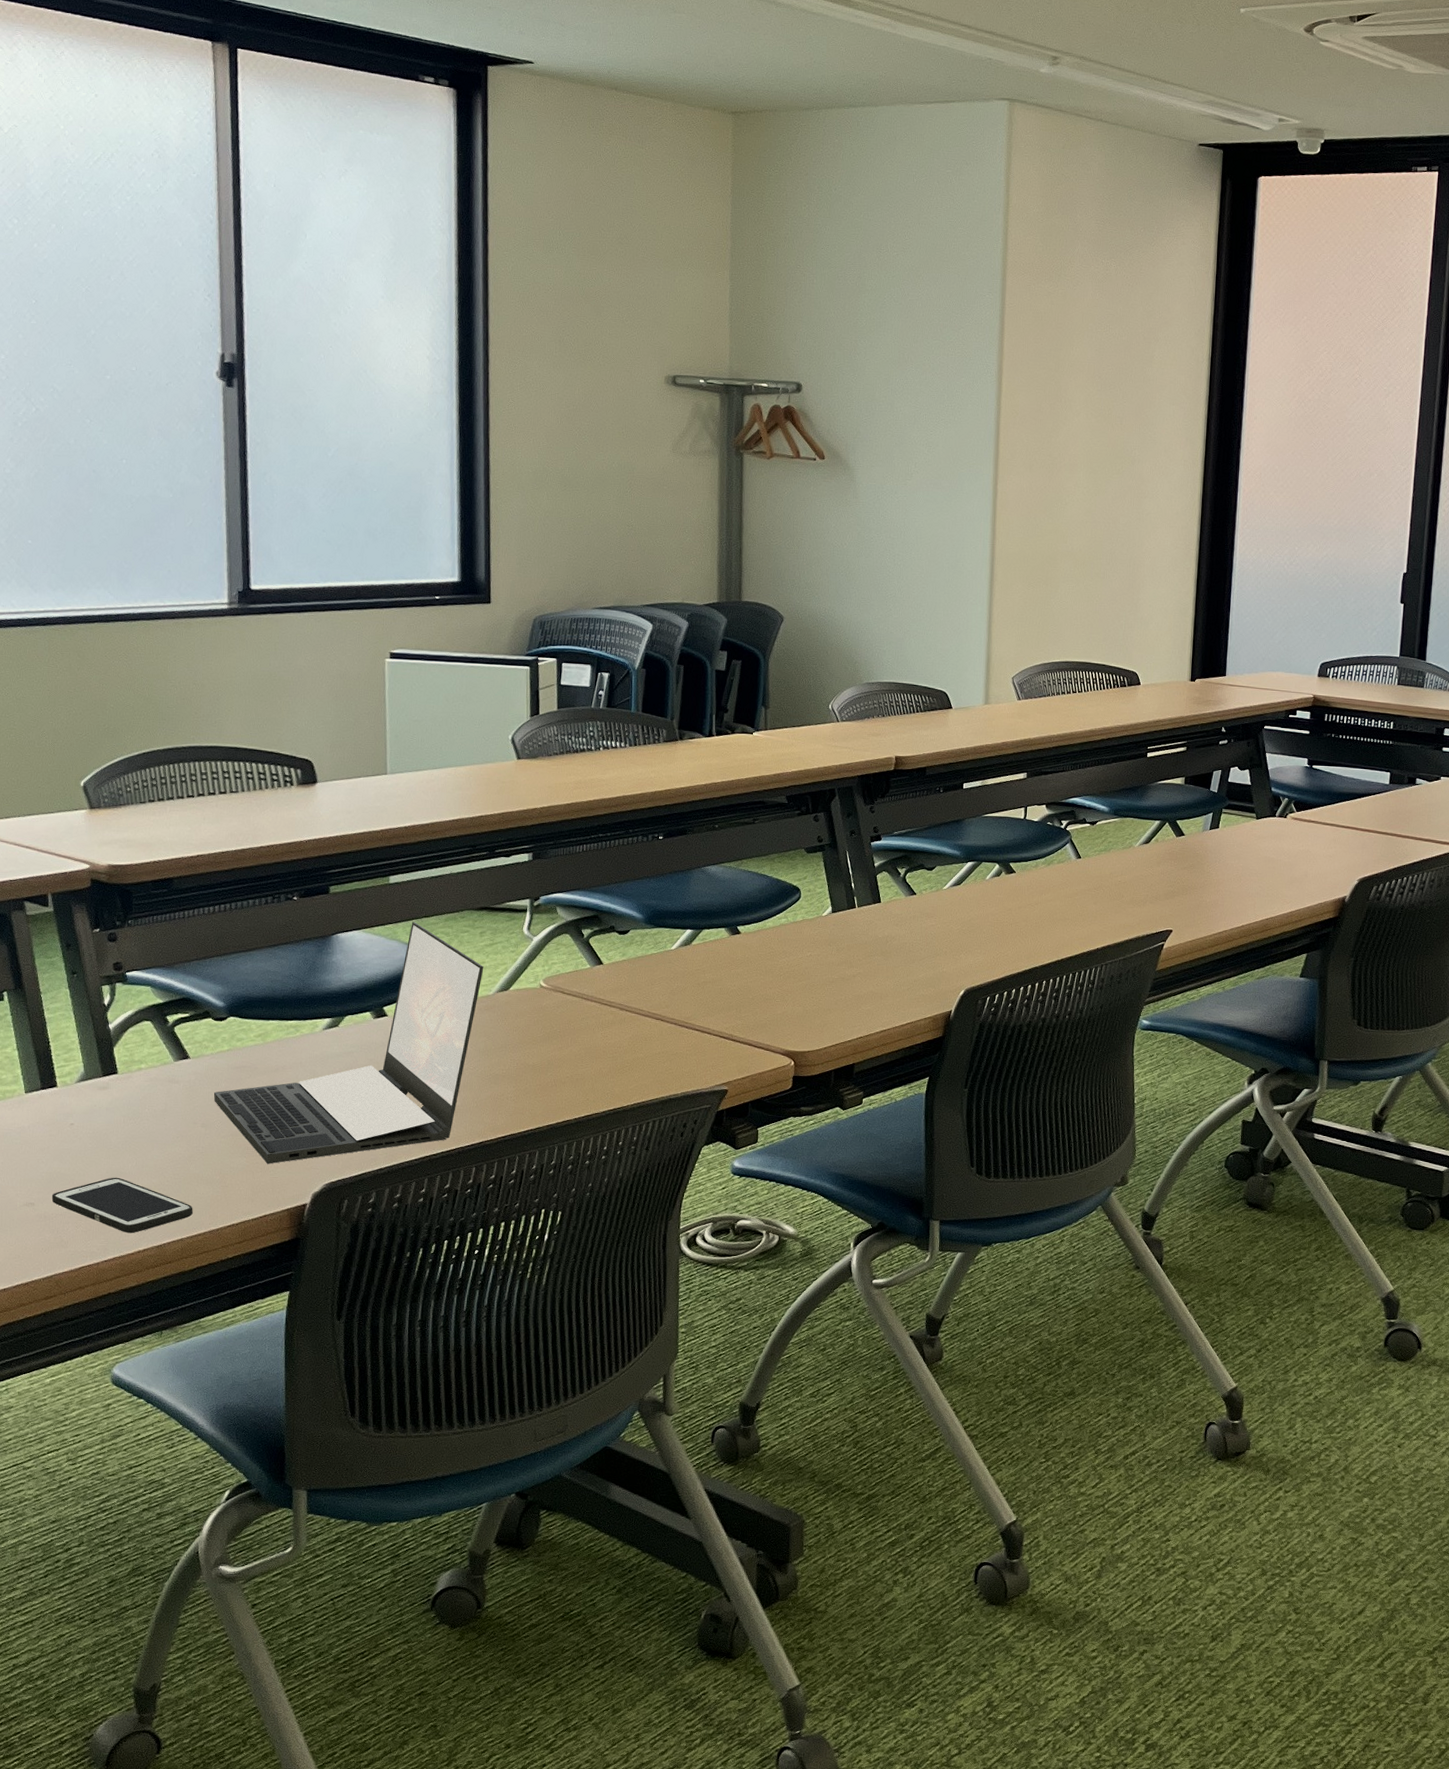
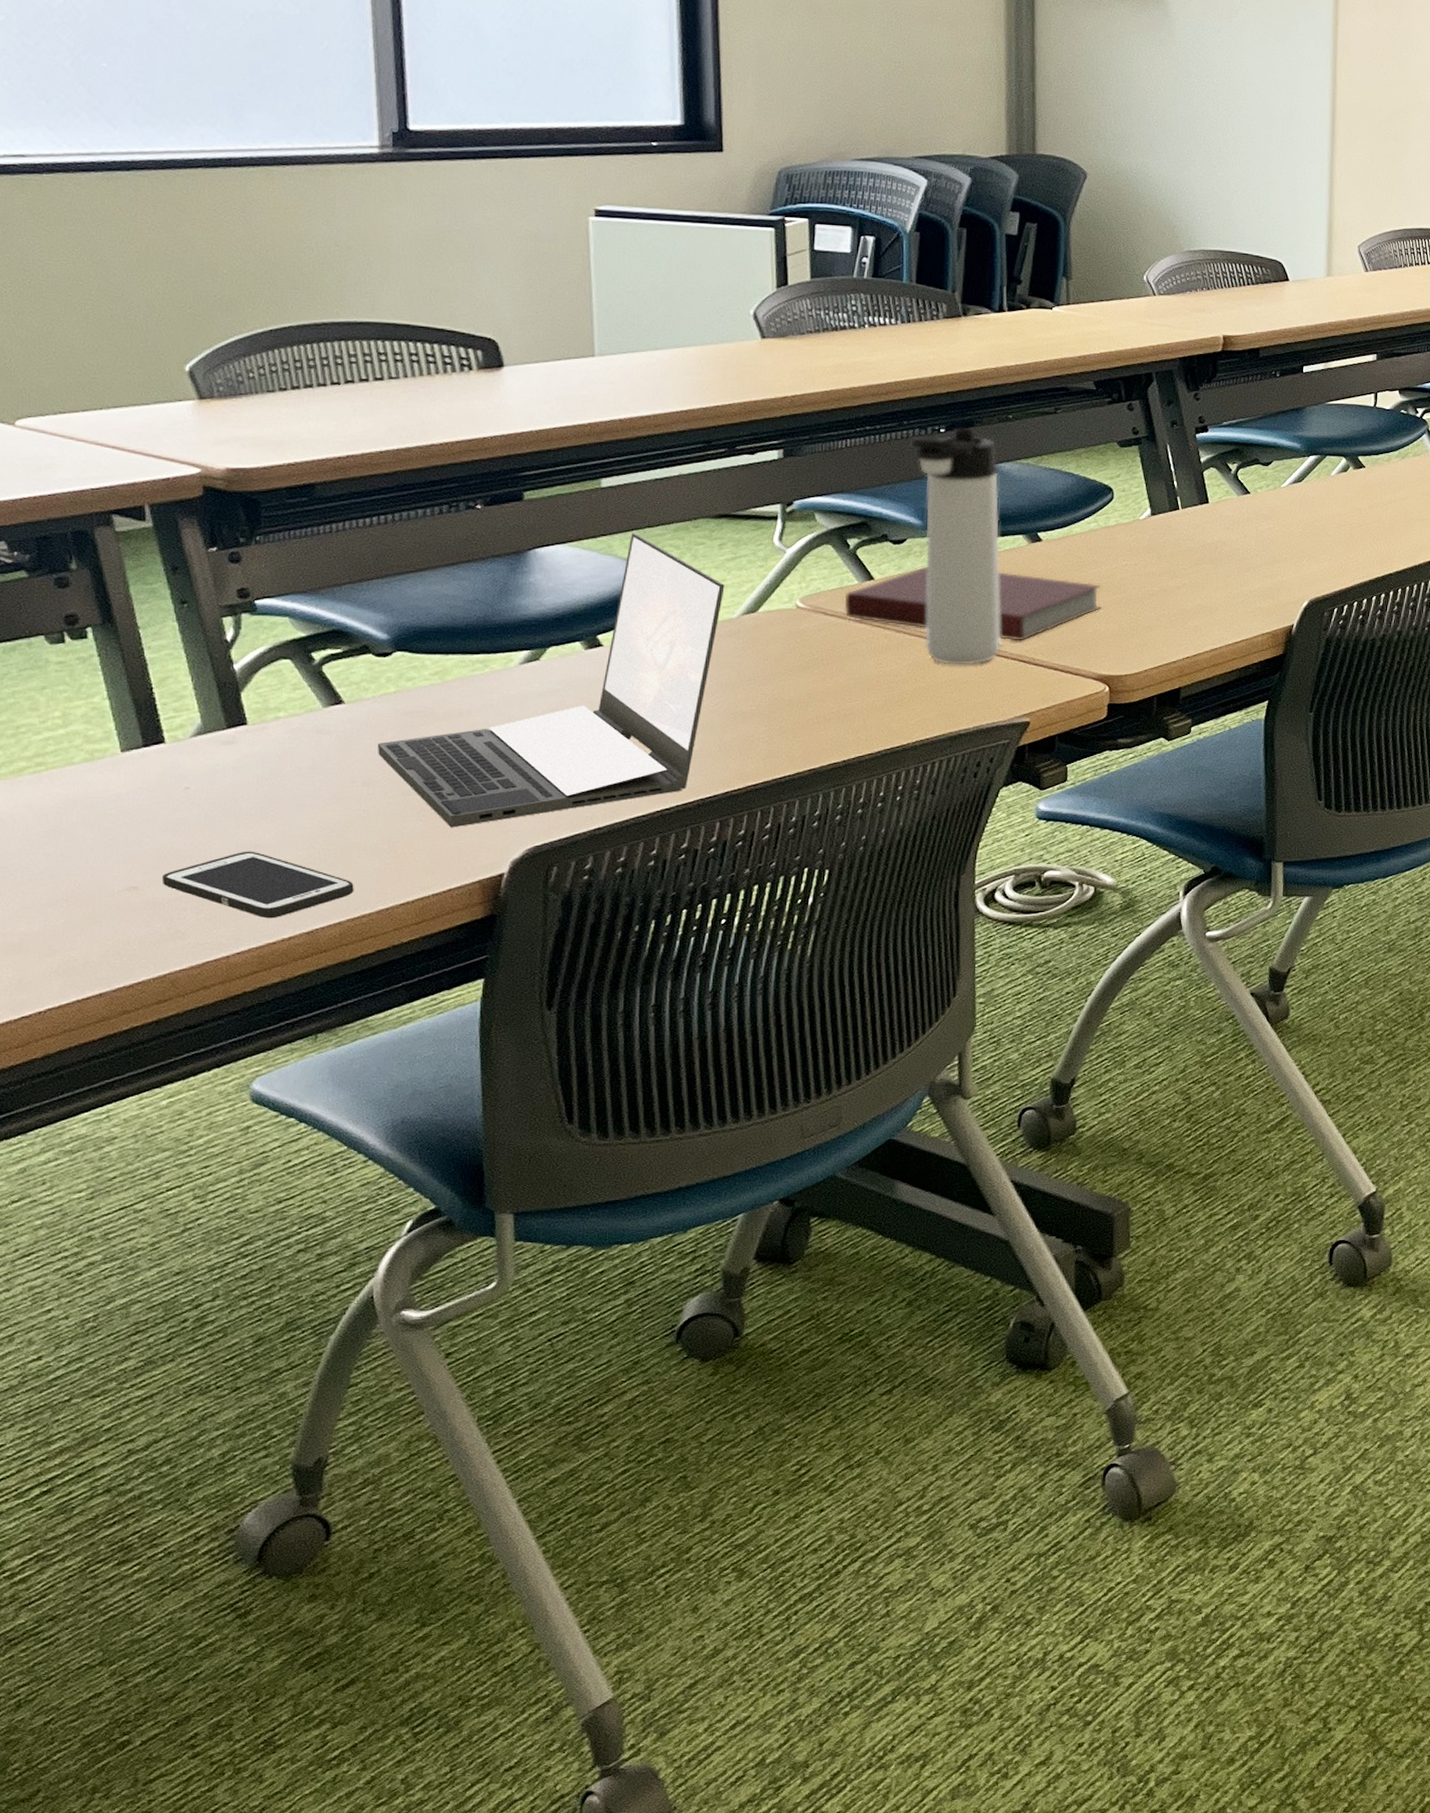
notebook: none [578,952,789,1020] -> present [844,565,1101,641]
thermos bottle: none [635,834,706,1040] -> present [910,427,1002,665]

